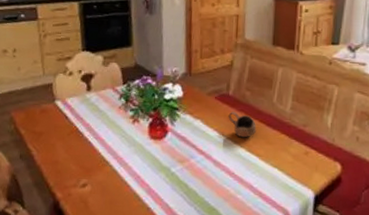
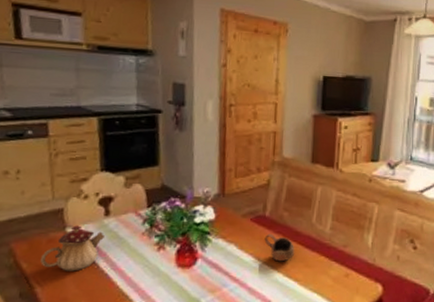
teapot: none [36,98,88,139] -> present [40,225,105,272]

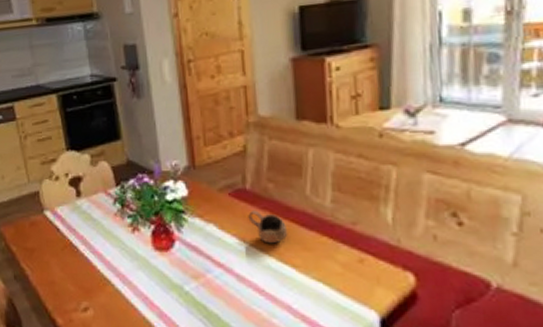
teapot: present [40,225,105,272] -> none [27,208,80,255]

